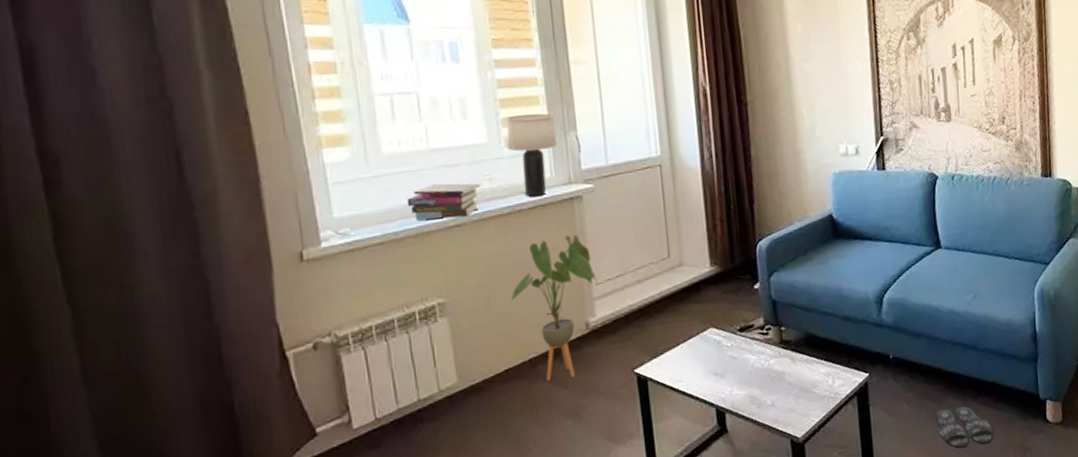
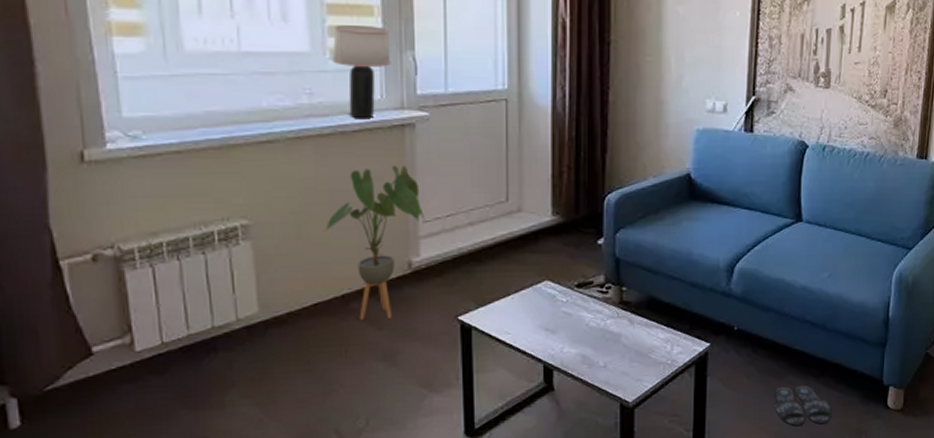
books: present [406,183,481,221] -> none [210,92,299,134]

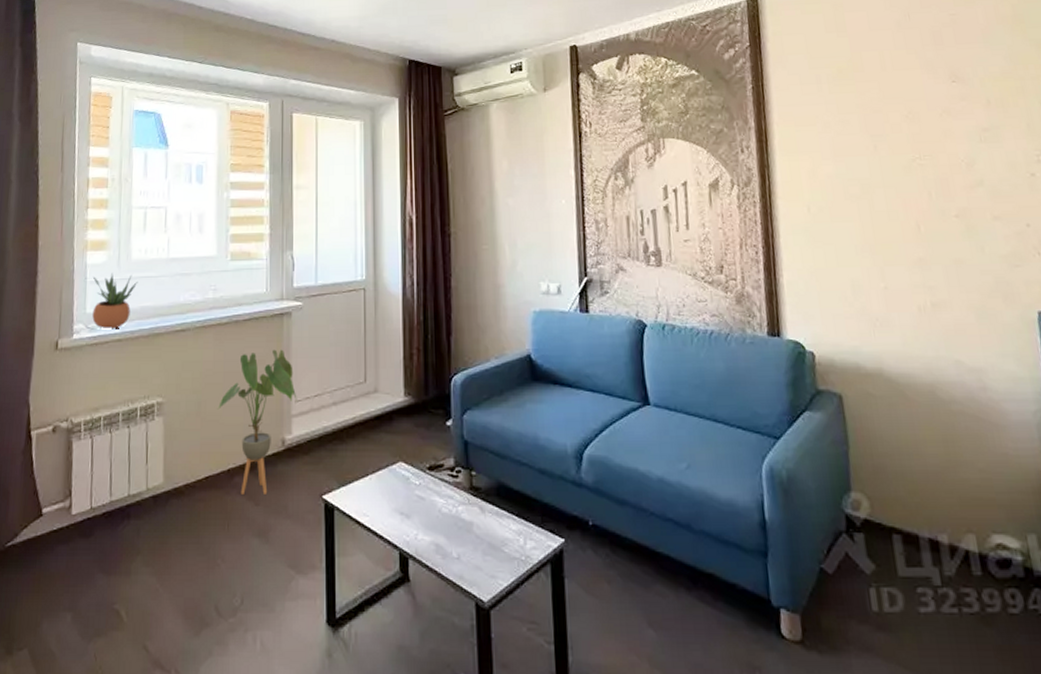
potted plant: none [127,66,198,138] -> present [92,272,138,330]
table lamp: present [331,25,391,118] -> none [231,232,275,309]
slippers: present [773,385,832,427] -> none [642,597,713,652]

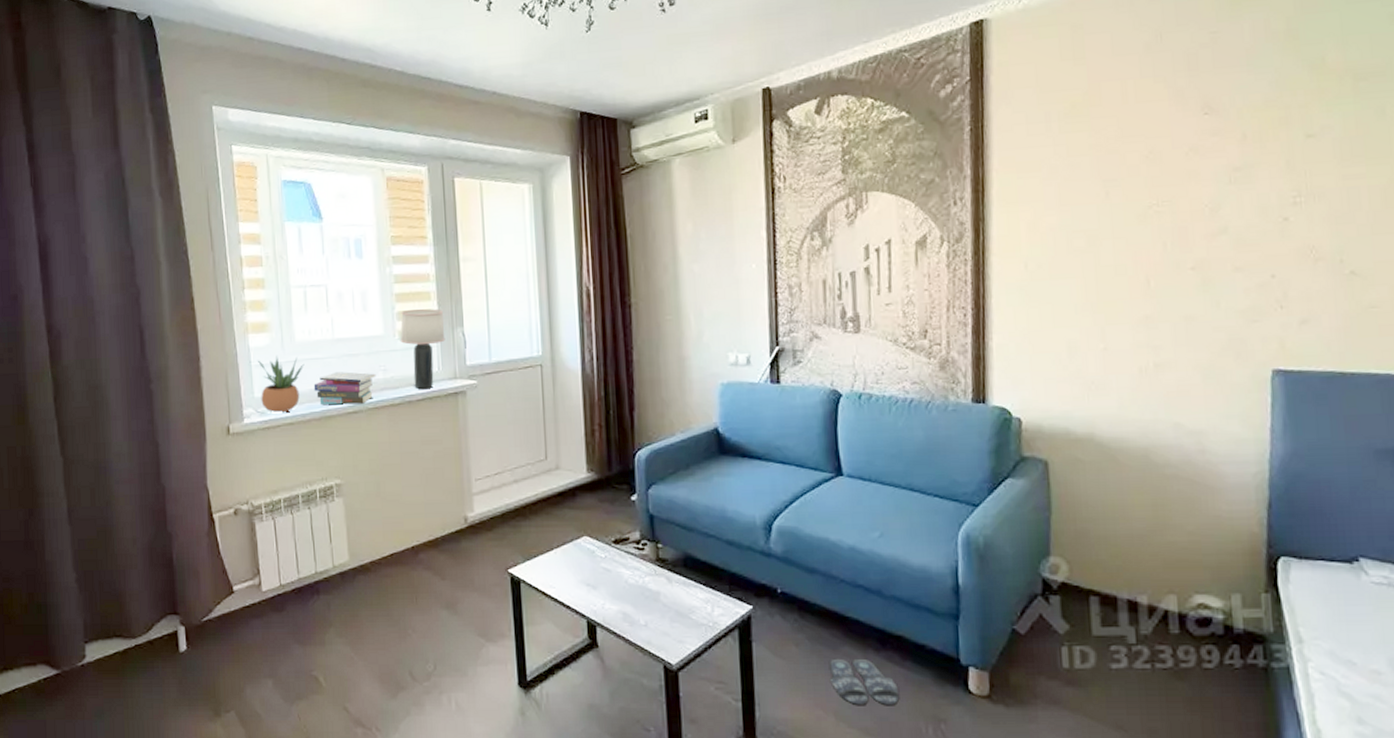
books: none [144,290,206,324] -> present [313,371,376,405]
house plant: present [217,349,297,494] -> none [396,429,477,570]
table lamp: none [231,232,275,309] -> present [400,309,446,389]
slippers: none [642,597,713,652] -> present [829,658,900,706]

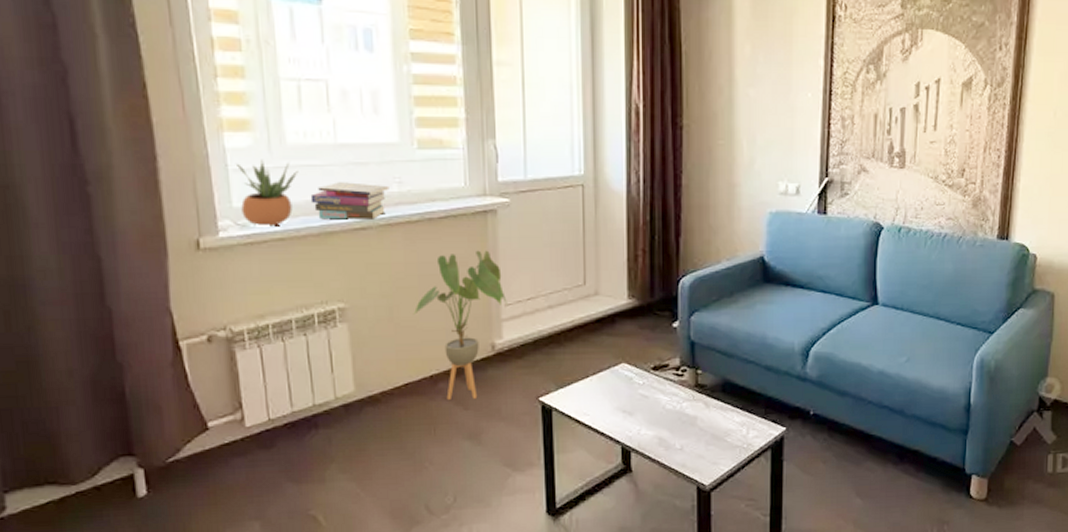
house plant: none [396,429,477,570] -> present [413,250,507,400]
table lamp: present [400,309,446,389] -> none [419,116,474,205]
slippers: present [829,658,900,706] -> none [851,472,912,514]

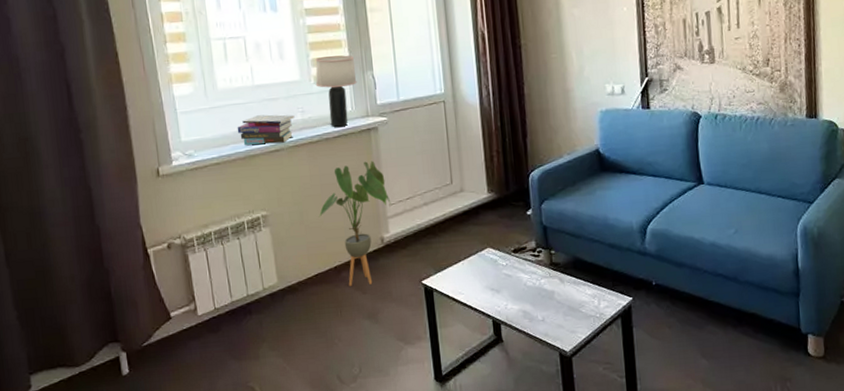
potted plant: present [237,159,299,227] -> none [183,102,228,155]
table lamp: none [419,116,474,205] -> present [315,55,357,127]

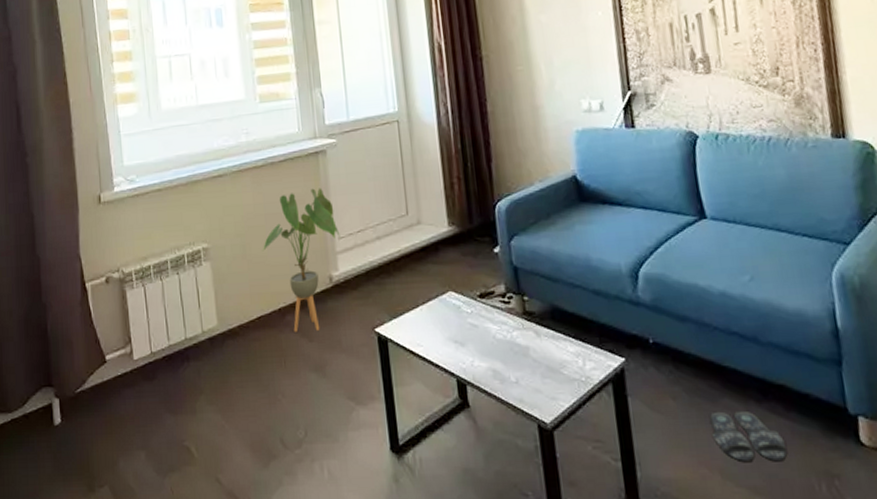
books: present [237,114,295,146] -> none [179,136,239,170]
table lamp: present [315,55,357,127] -> none [261,71,304,150]
slippers: none [697,334,754,374] -> present [710,410,788,463]

